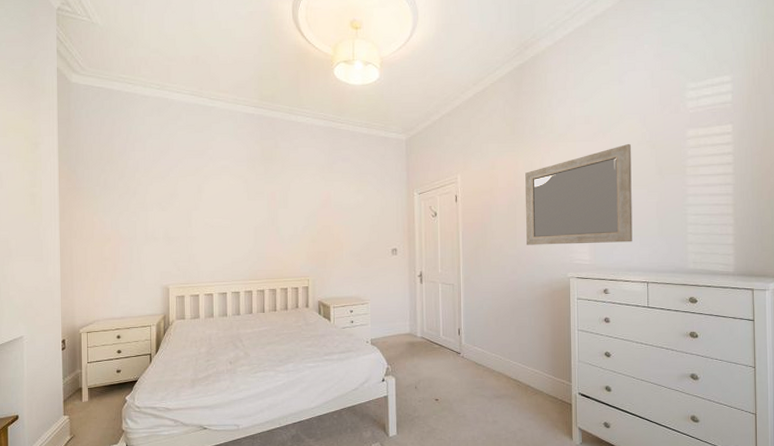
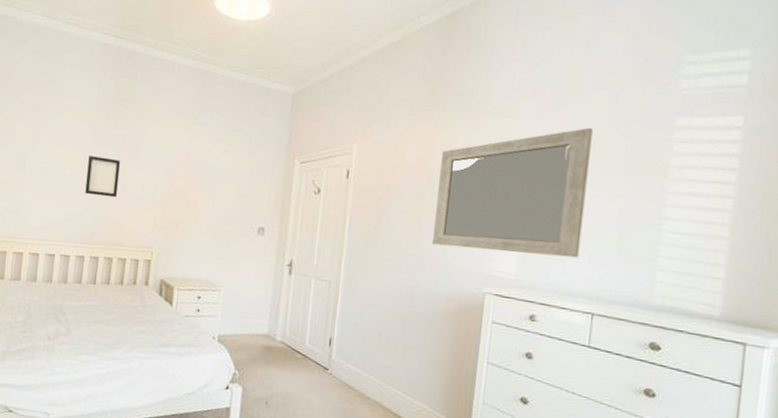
picture frame: none [245,207,273,240] -> present [85,156,120,198]

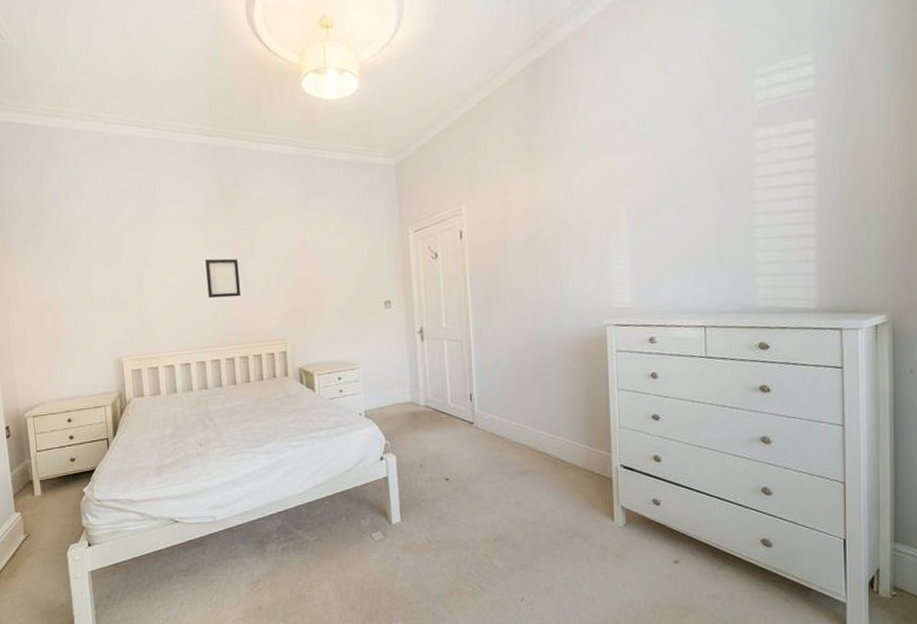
home mirror: present [433,128,593,258] -> none [547,153,685,288]

